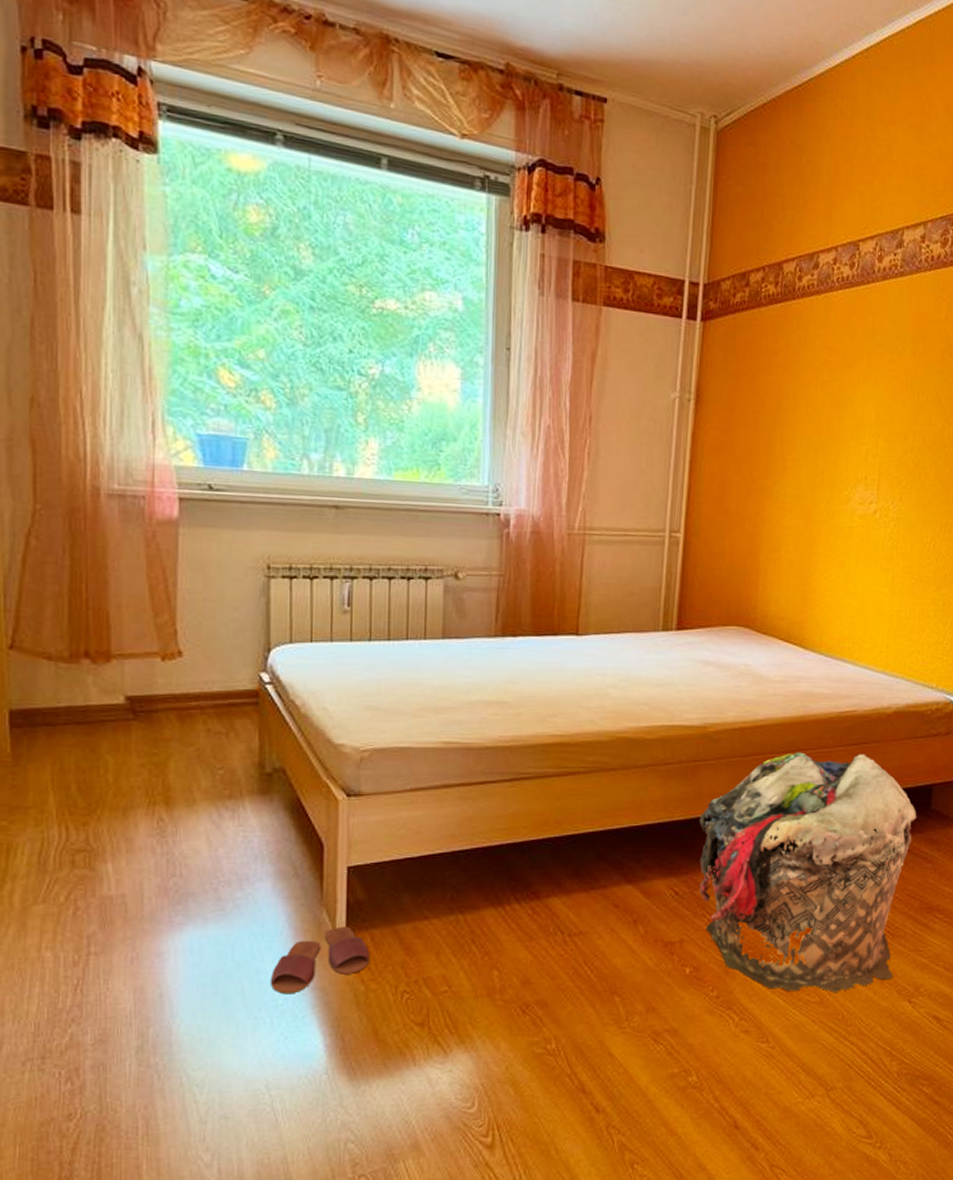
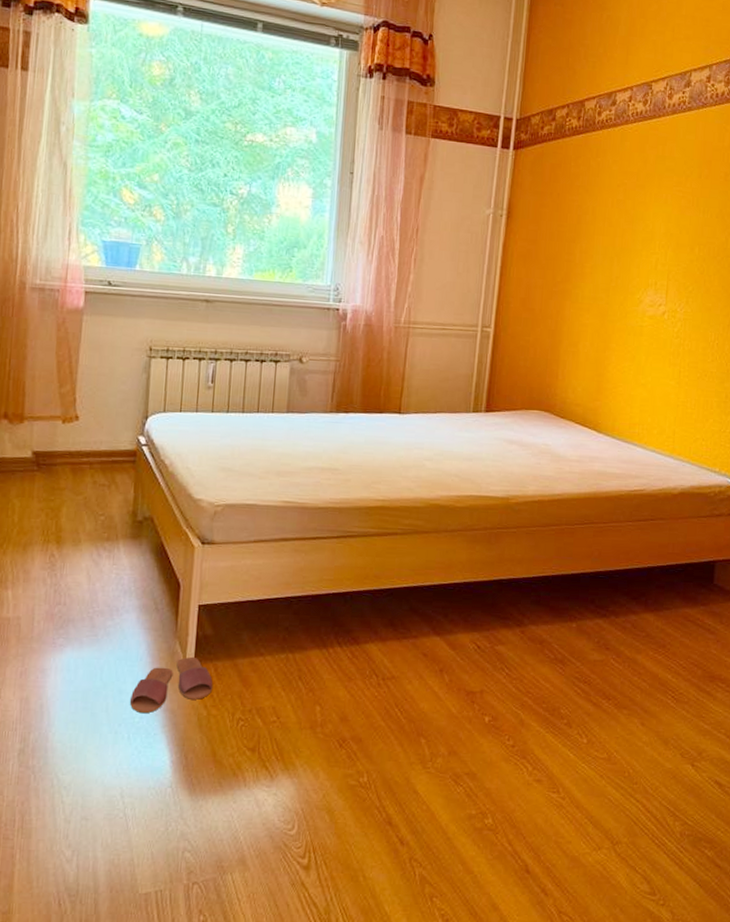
laundry basket: present [699,752,917,994] -> none [499,525,701,752]

